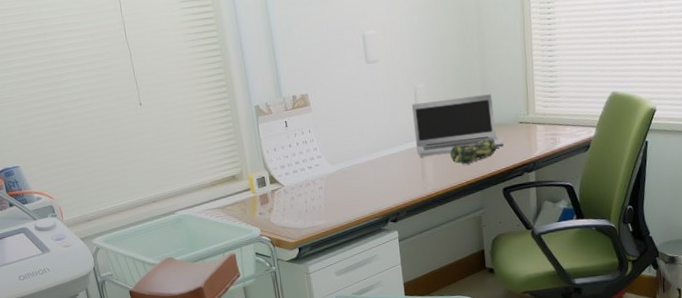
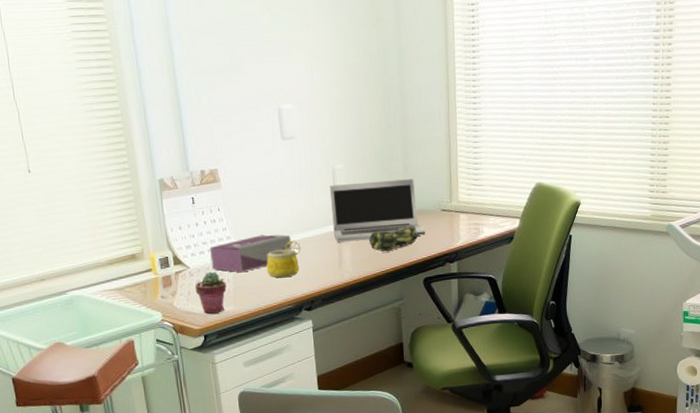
potted succulent: none [289,188,318,228] -> present [195,271,227,314]
tissue box: none [302,152,378,189] -> present [210,234,292,273]
mug: none [354,157,387,193] -> present [266,241,301,278]

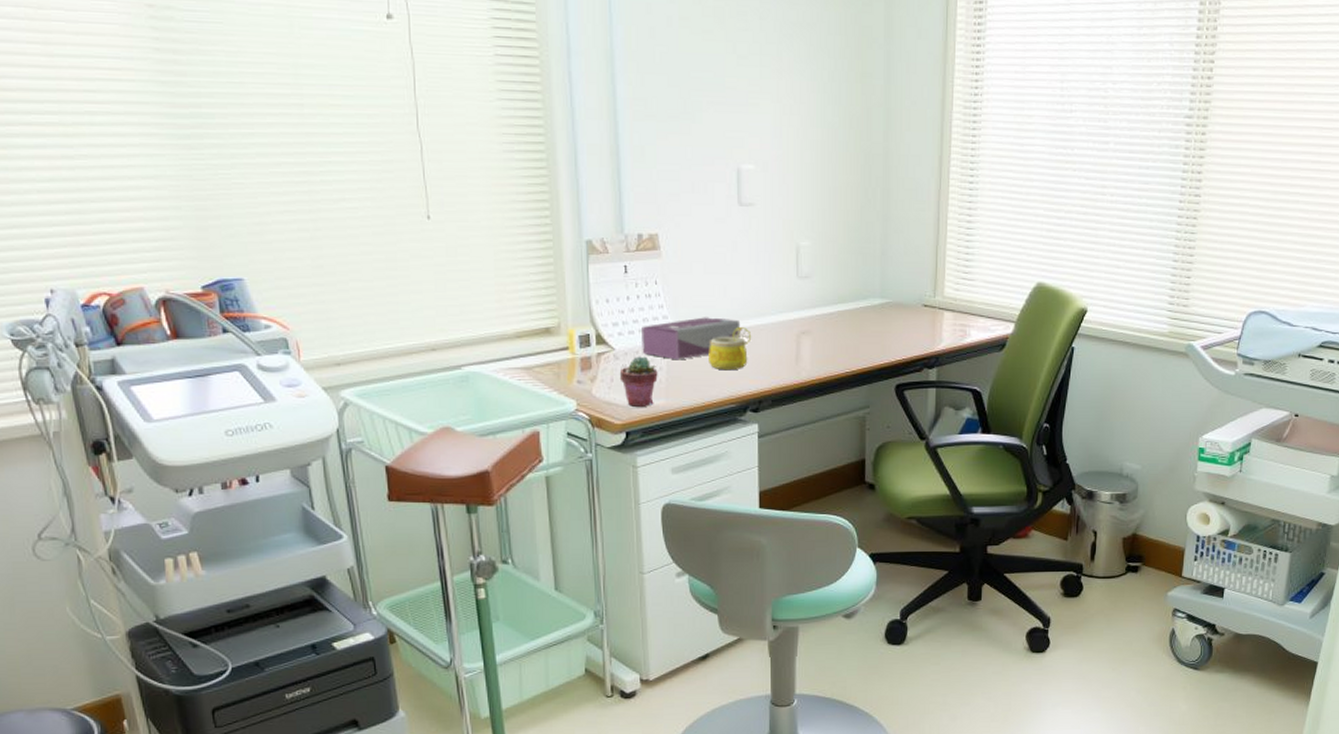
laptop: present [329,179,425,243] -> none [791,264,901,334]
pencil case: present [369,225,419,251] -> none [833,319,893,348]

